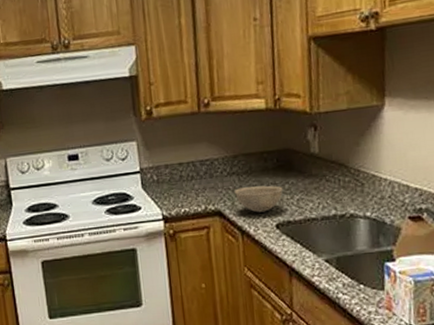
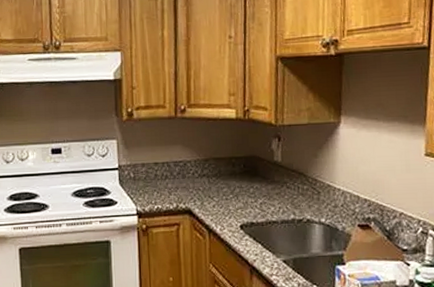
bowl: present [235,185,283,213] -> none [204,188,248,213]

